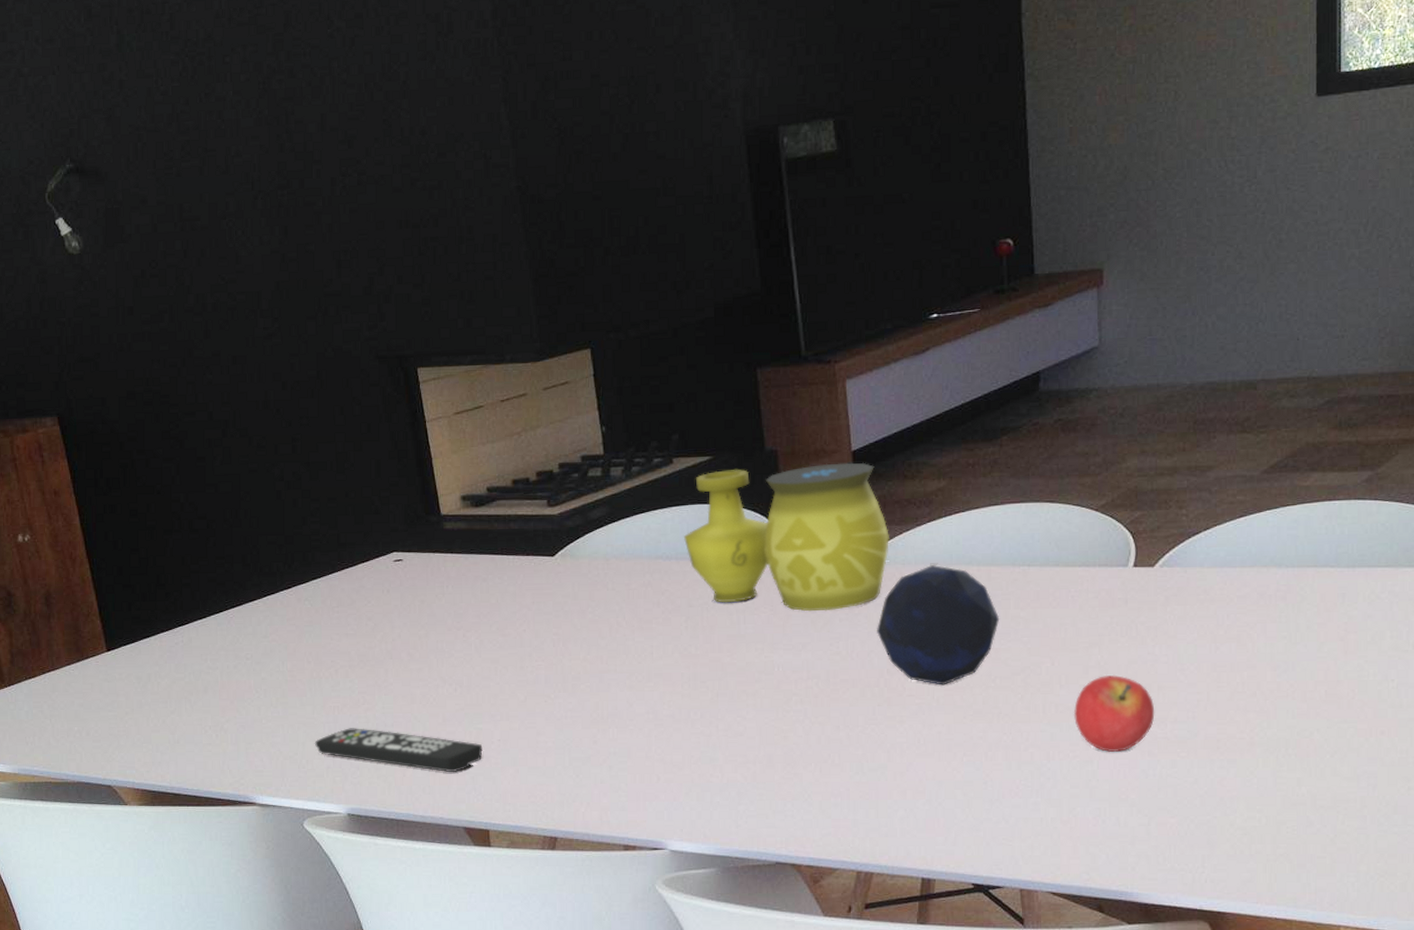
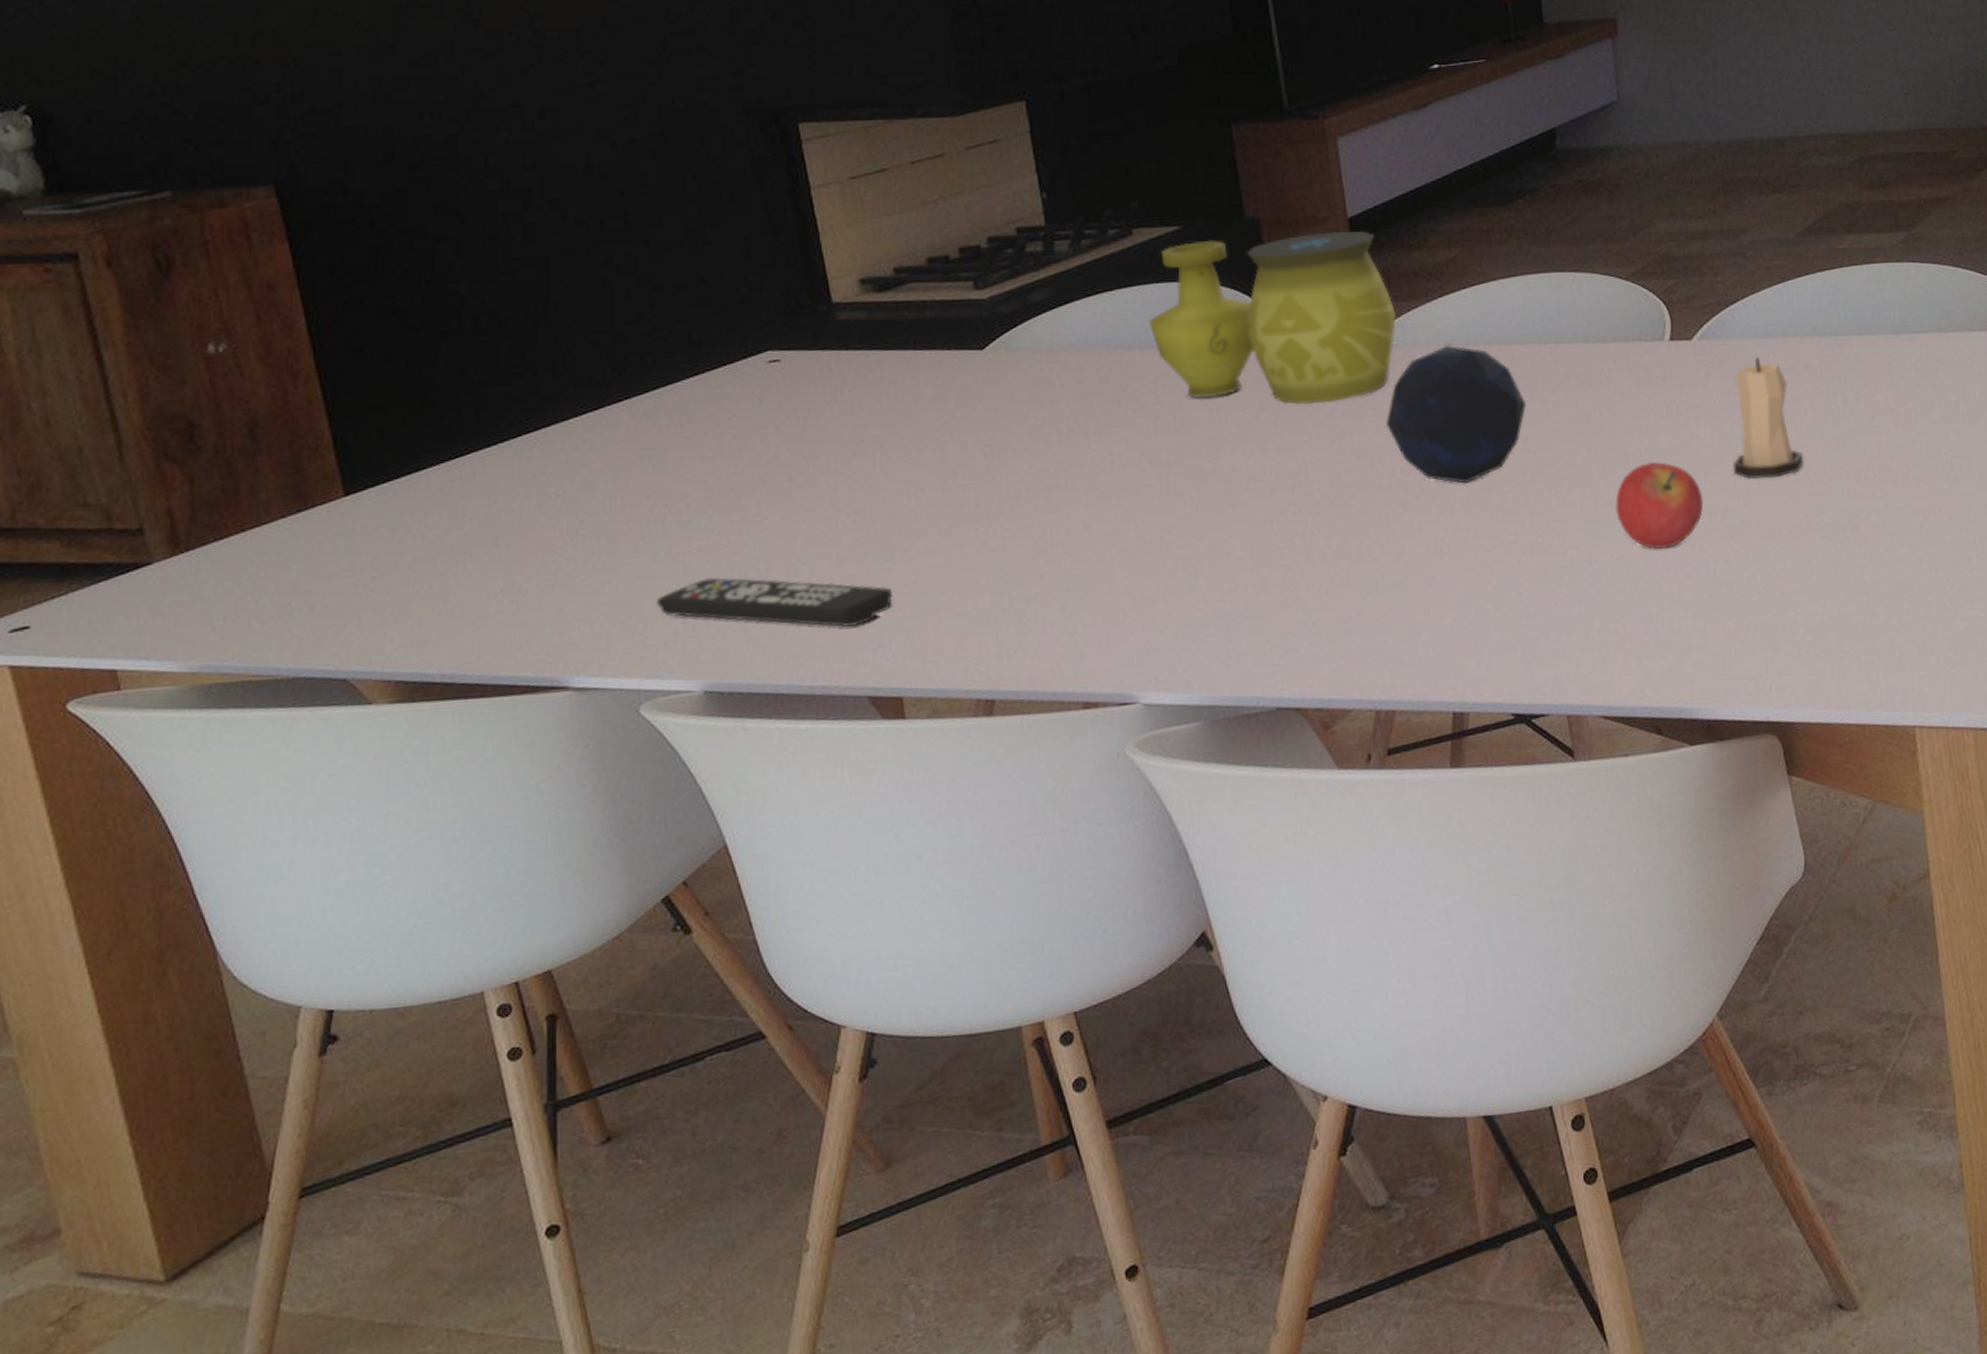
candle: none [1185,583,1252,695] -> present [1733,356,1803,479]

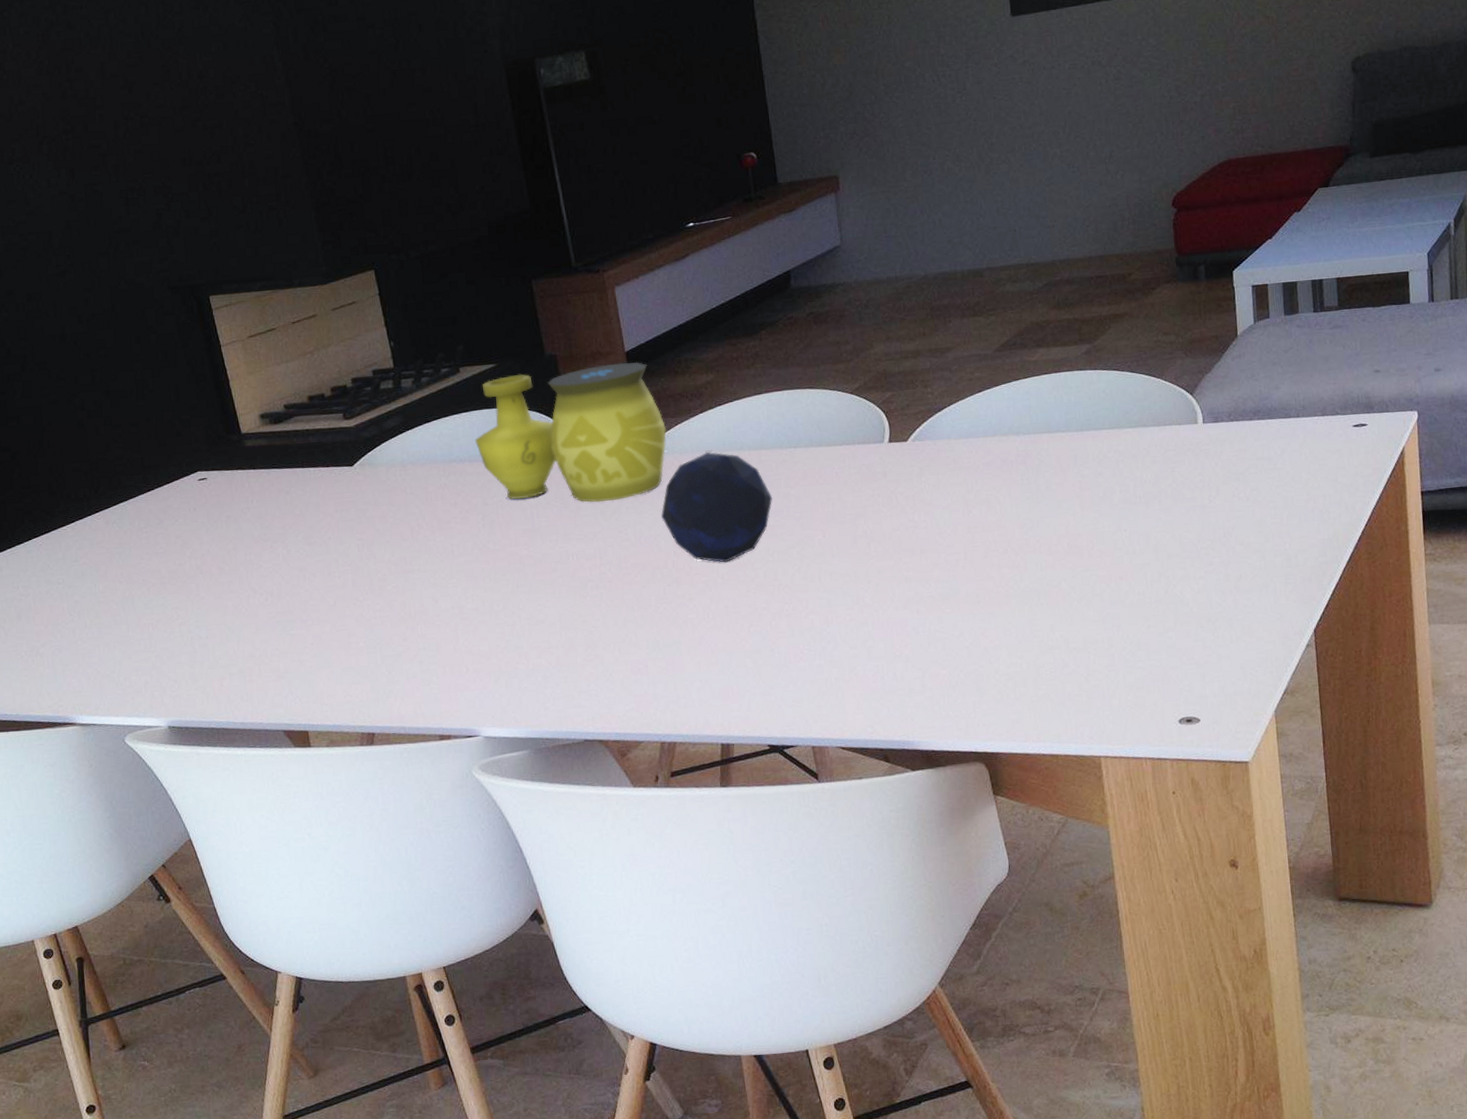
remote control: present [655,578,893,627] -> none [130,642,297,679]
fruit: present [1614,461,1704,550] -> none [846,542,920,614]
candle: present [1733,356,1803,479] -> none [943,453,1003,555]

